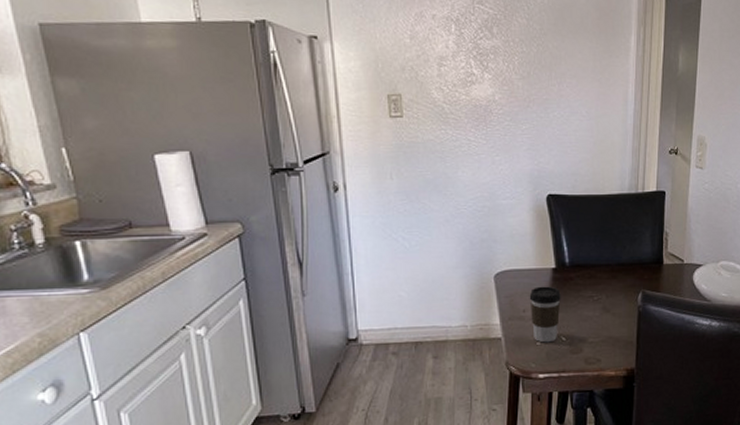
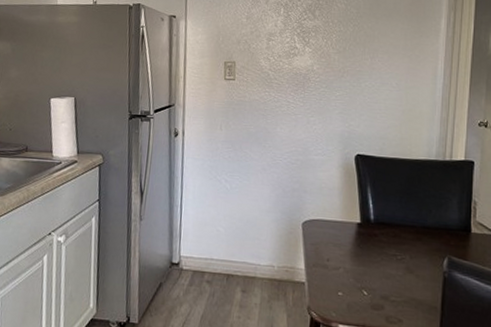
coffee cup: present [529,286,561,343] -> none [333,238,364,295]

